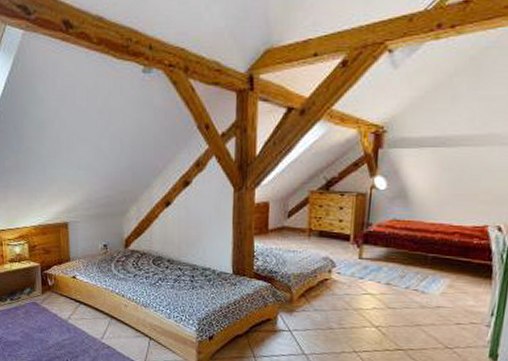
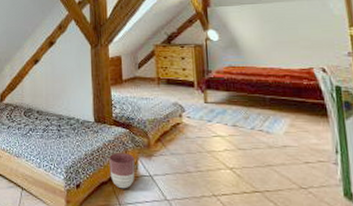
planter: none [246,306,274,343] -> present [109,152,135,189]

